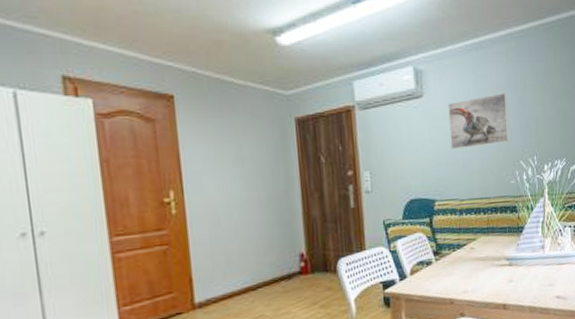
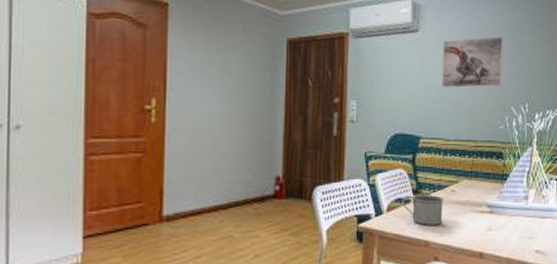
mug: none [425,254,465,284] -> present [403,195,444,225]

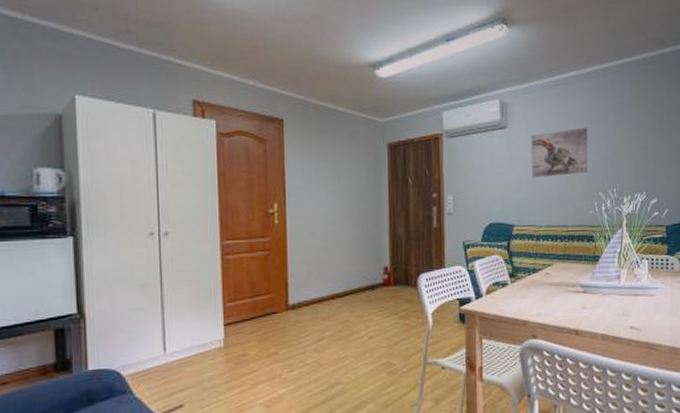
mug: present [403,195,444,225] -> none [500,278,539,306]

